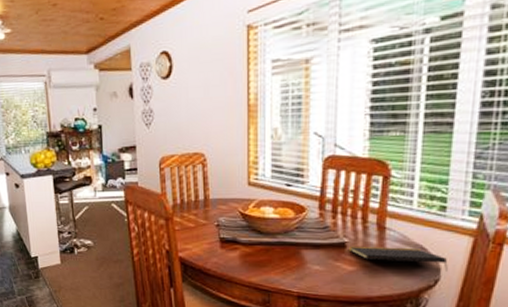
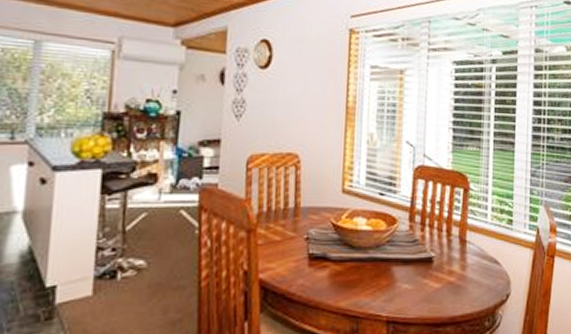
notepad: present [349,246,448,272] -> none [436,260,516,285]

